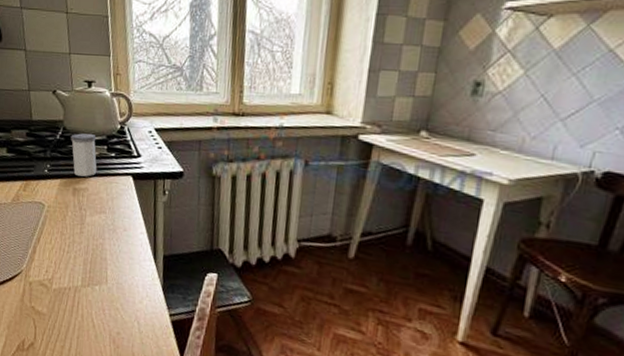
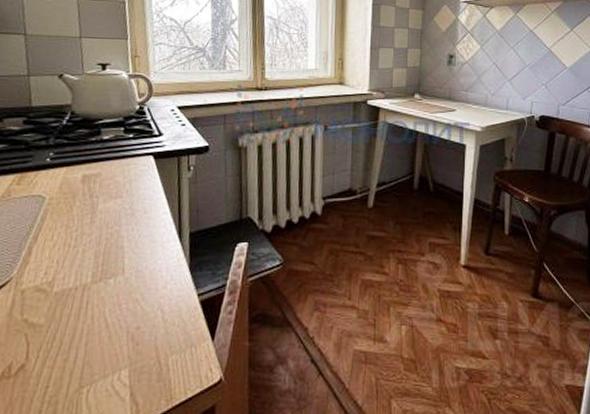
salt shaker: present [70,133,97,177] -> none [80,117,112,161]

